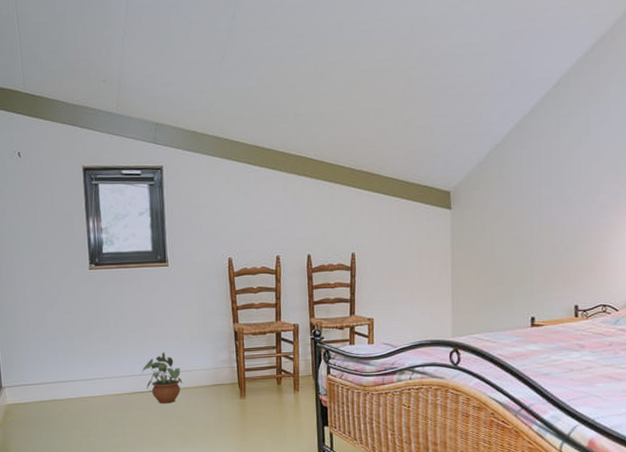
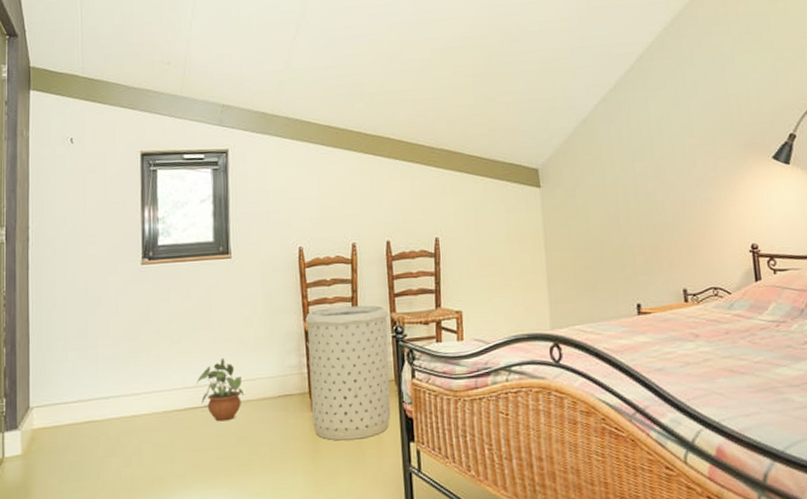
laundry basket: none [235,311,309,423] -> present [305,305,391,441]

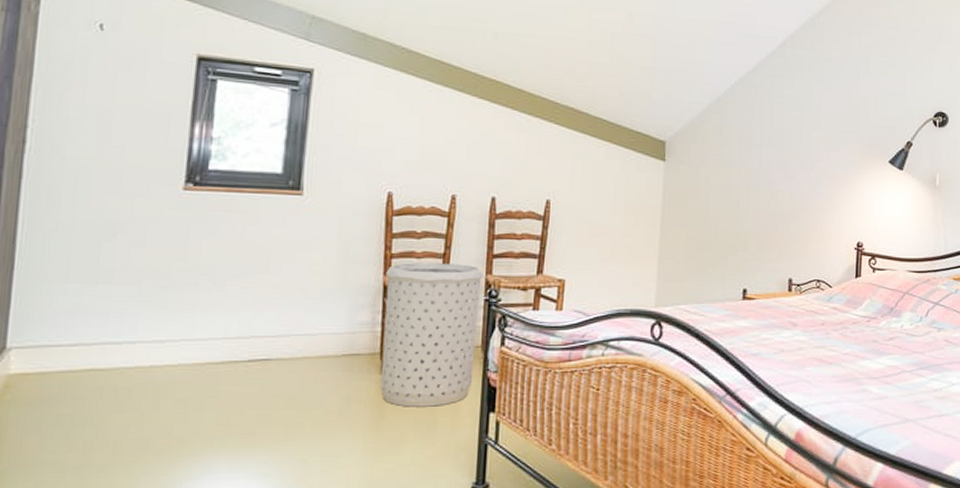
potted plant: present [197,357,245,422] -> none [242,307,301,379]

